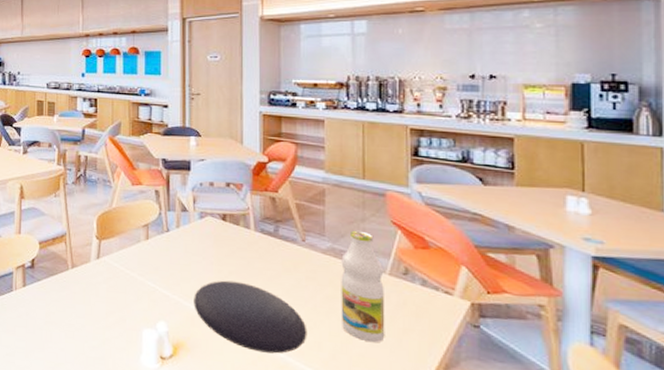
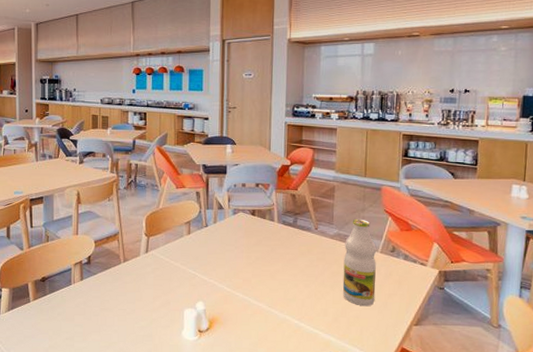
plate: present [194,280,307,354] -> none [227,265,316,321]

